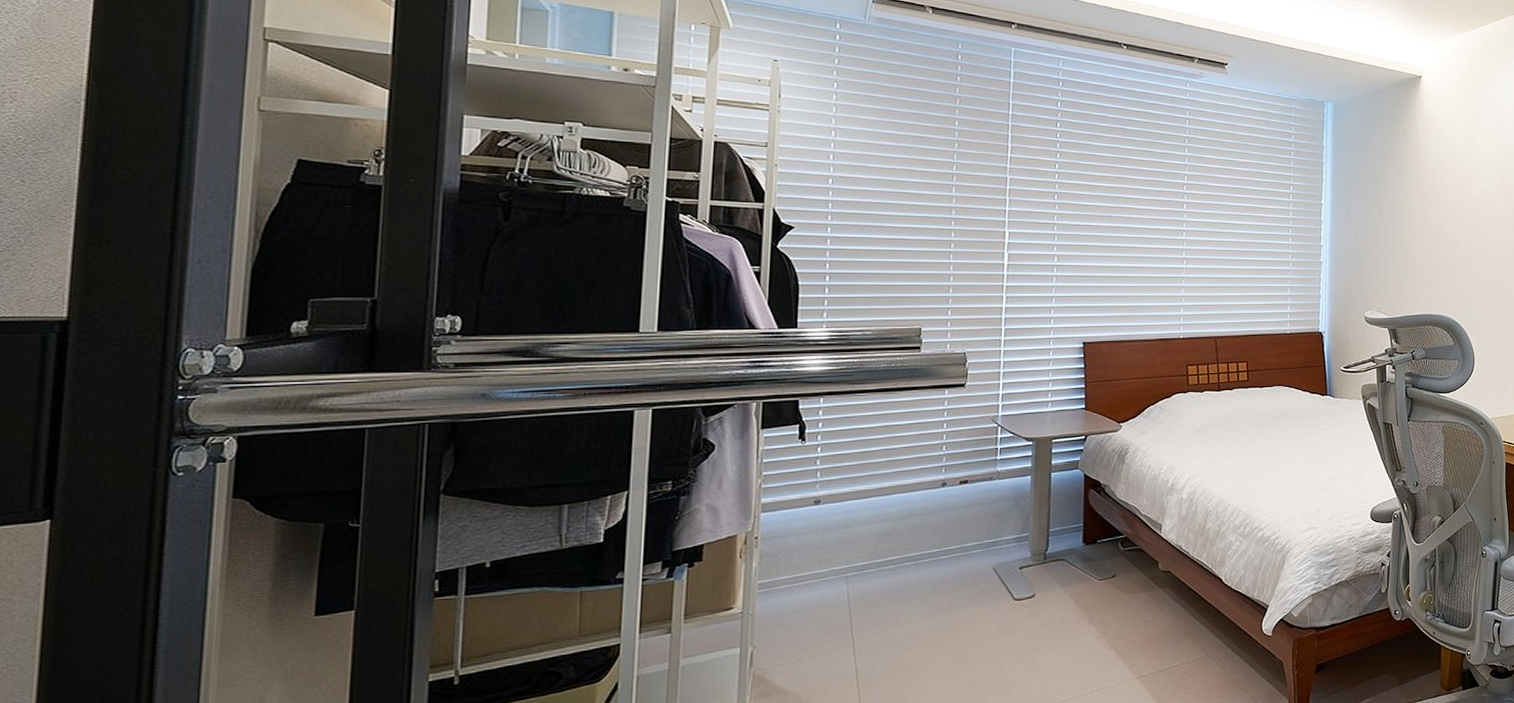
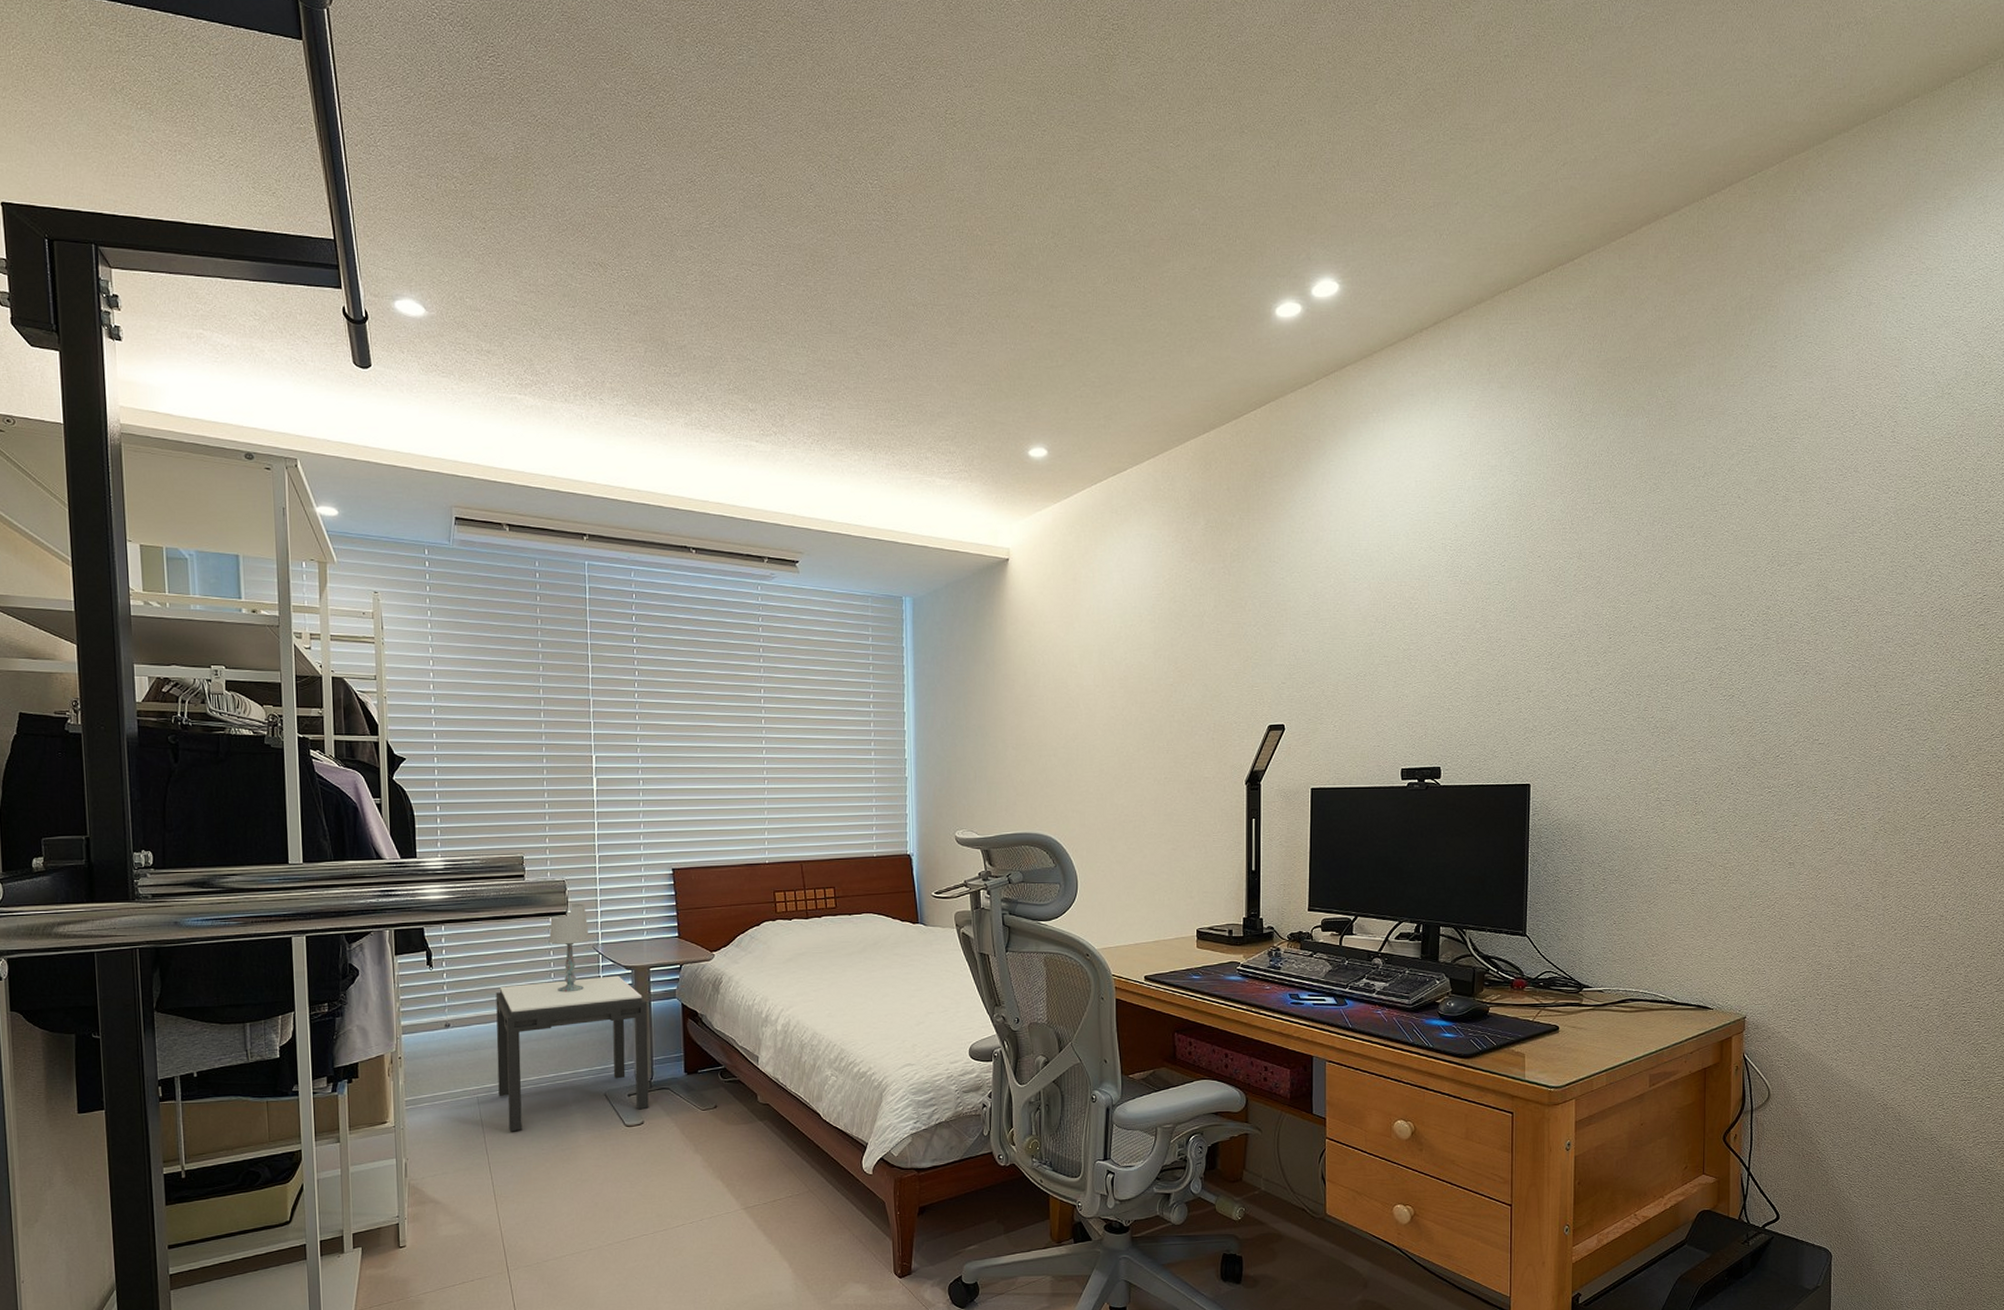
side table: none [871,447,1048,612] -> present [495,975,649,1132]
table lamp: none [944,376,989,465] -> present [549,903,589,992]

